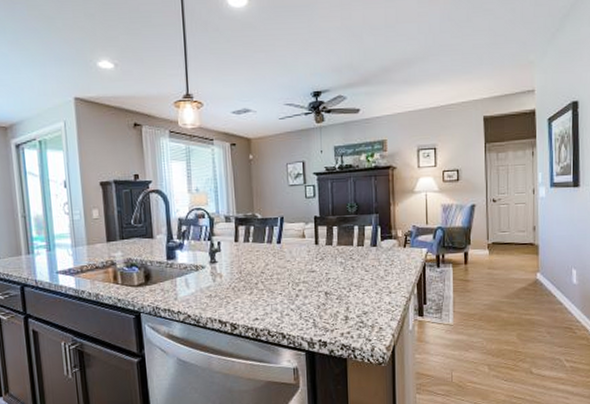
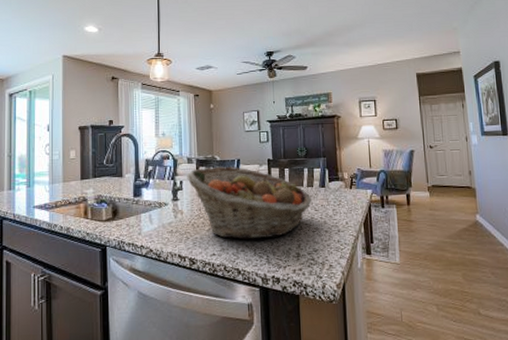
fruit basket: none [225,225,362,303] -> present [187,166,312,240]

